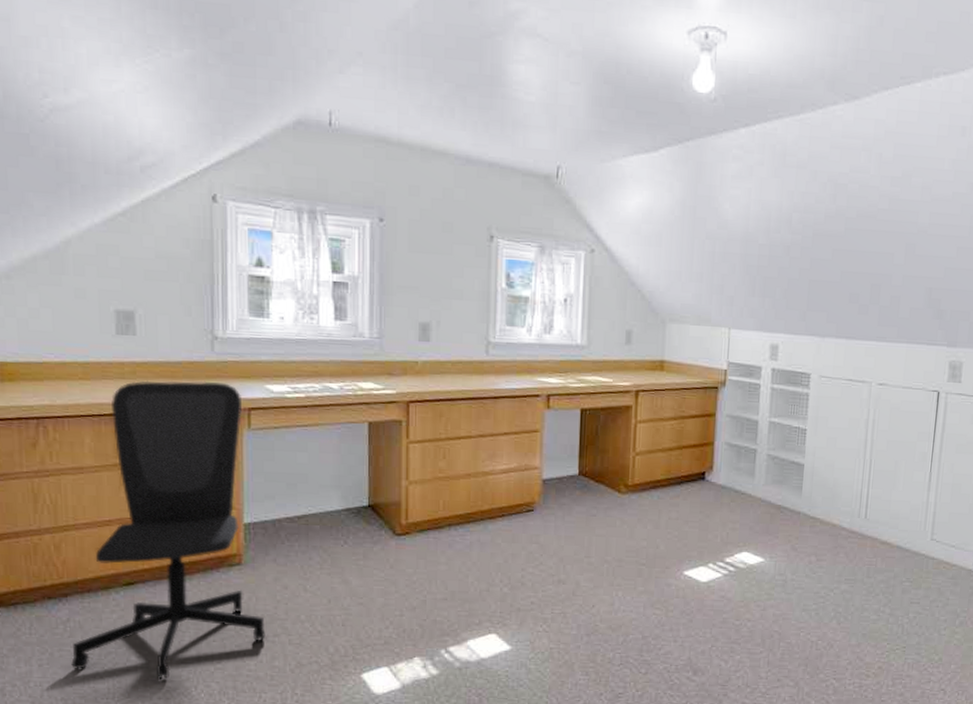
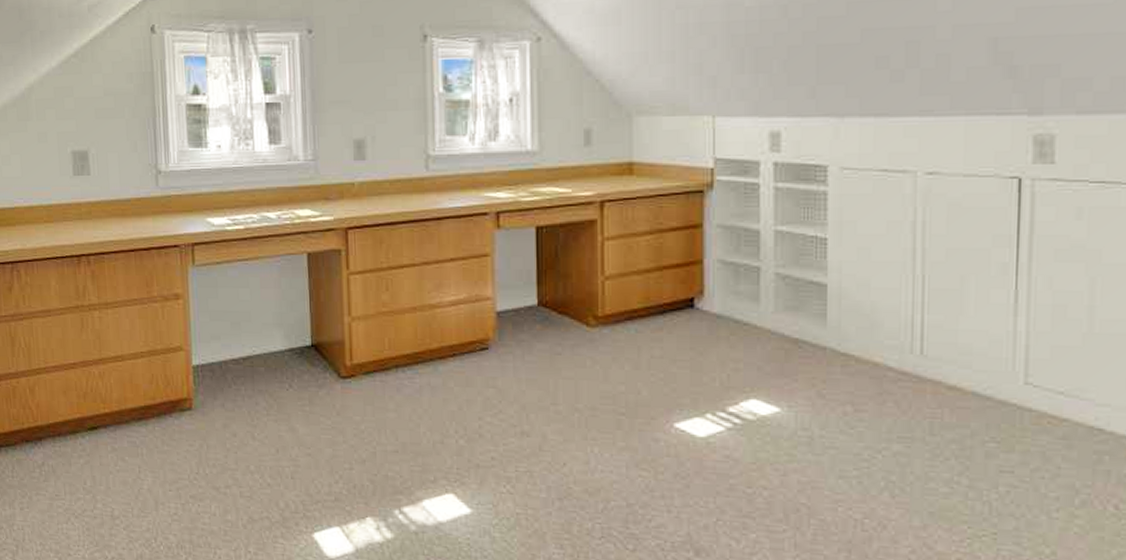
office chair: present [71,380,266,681] -> none [47,217,218,531]

